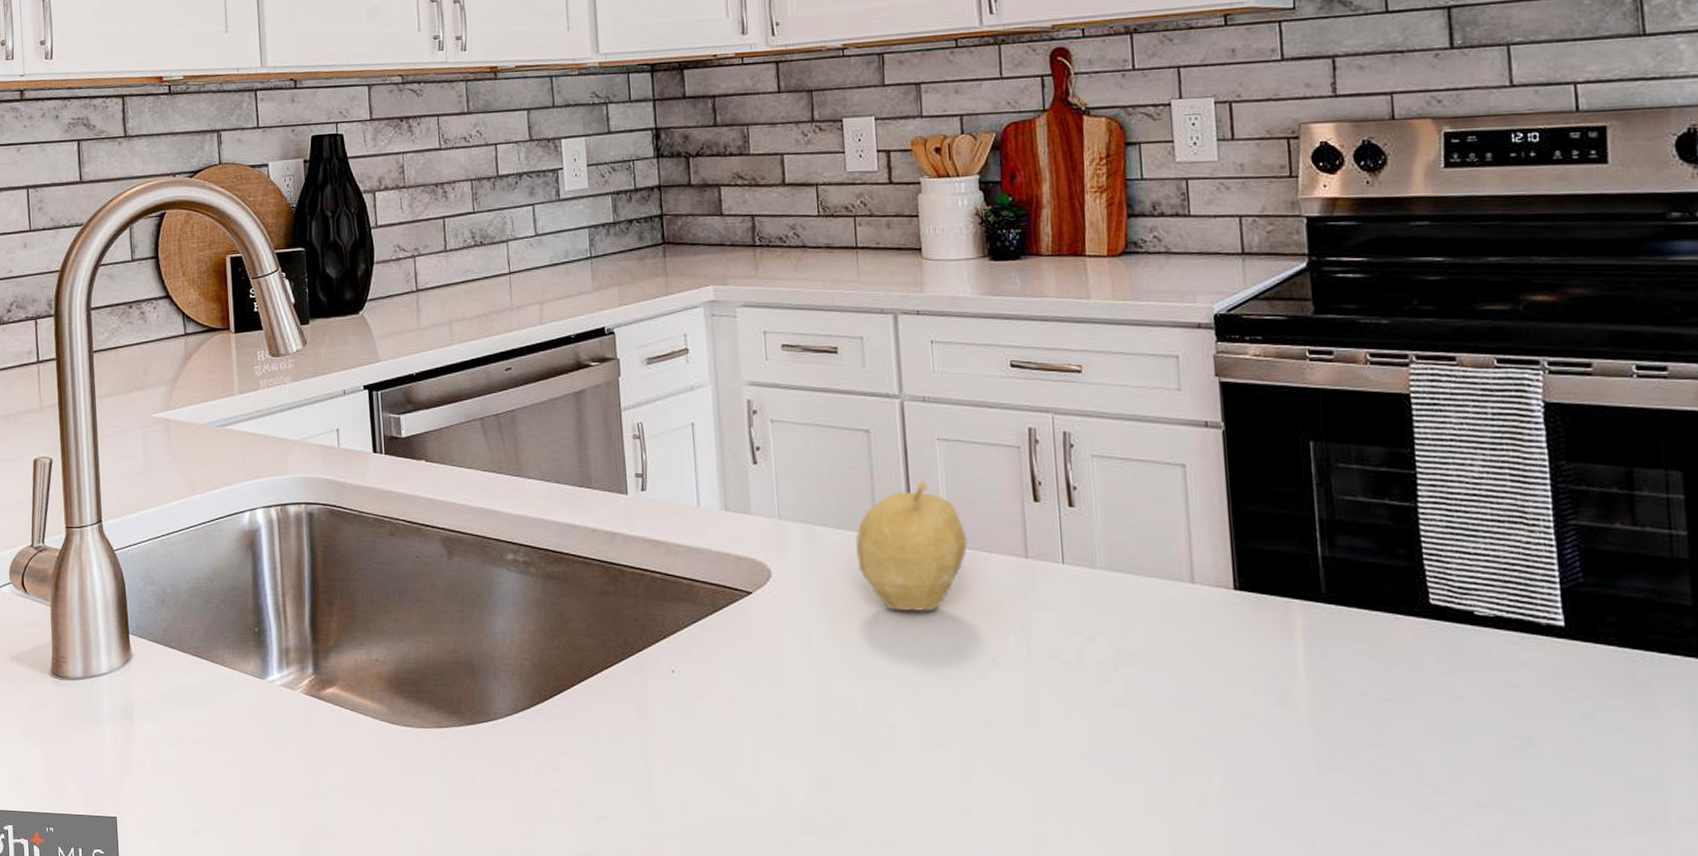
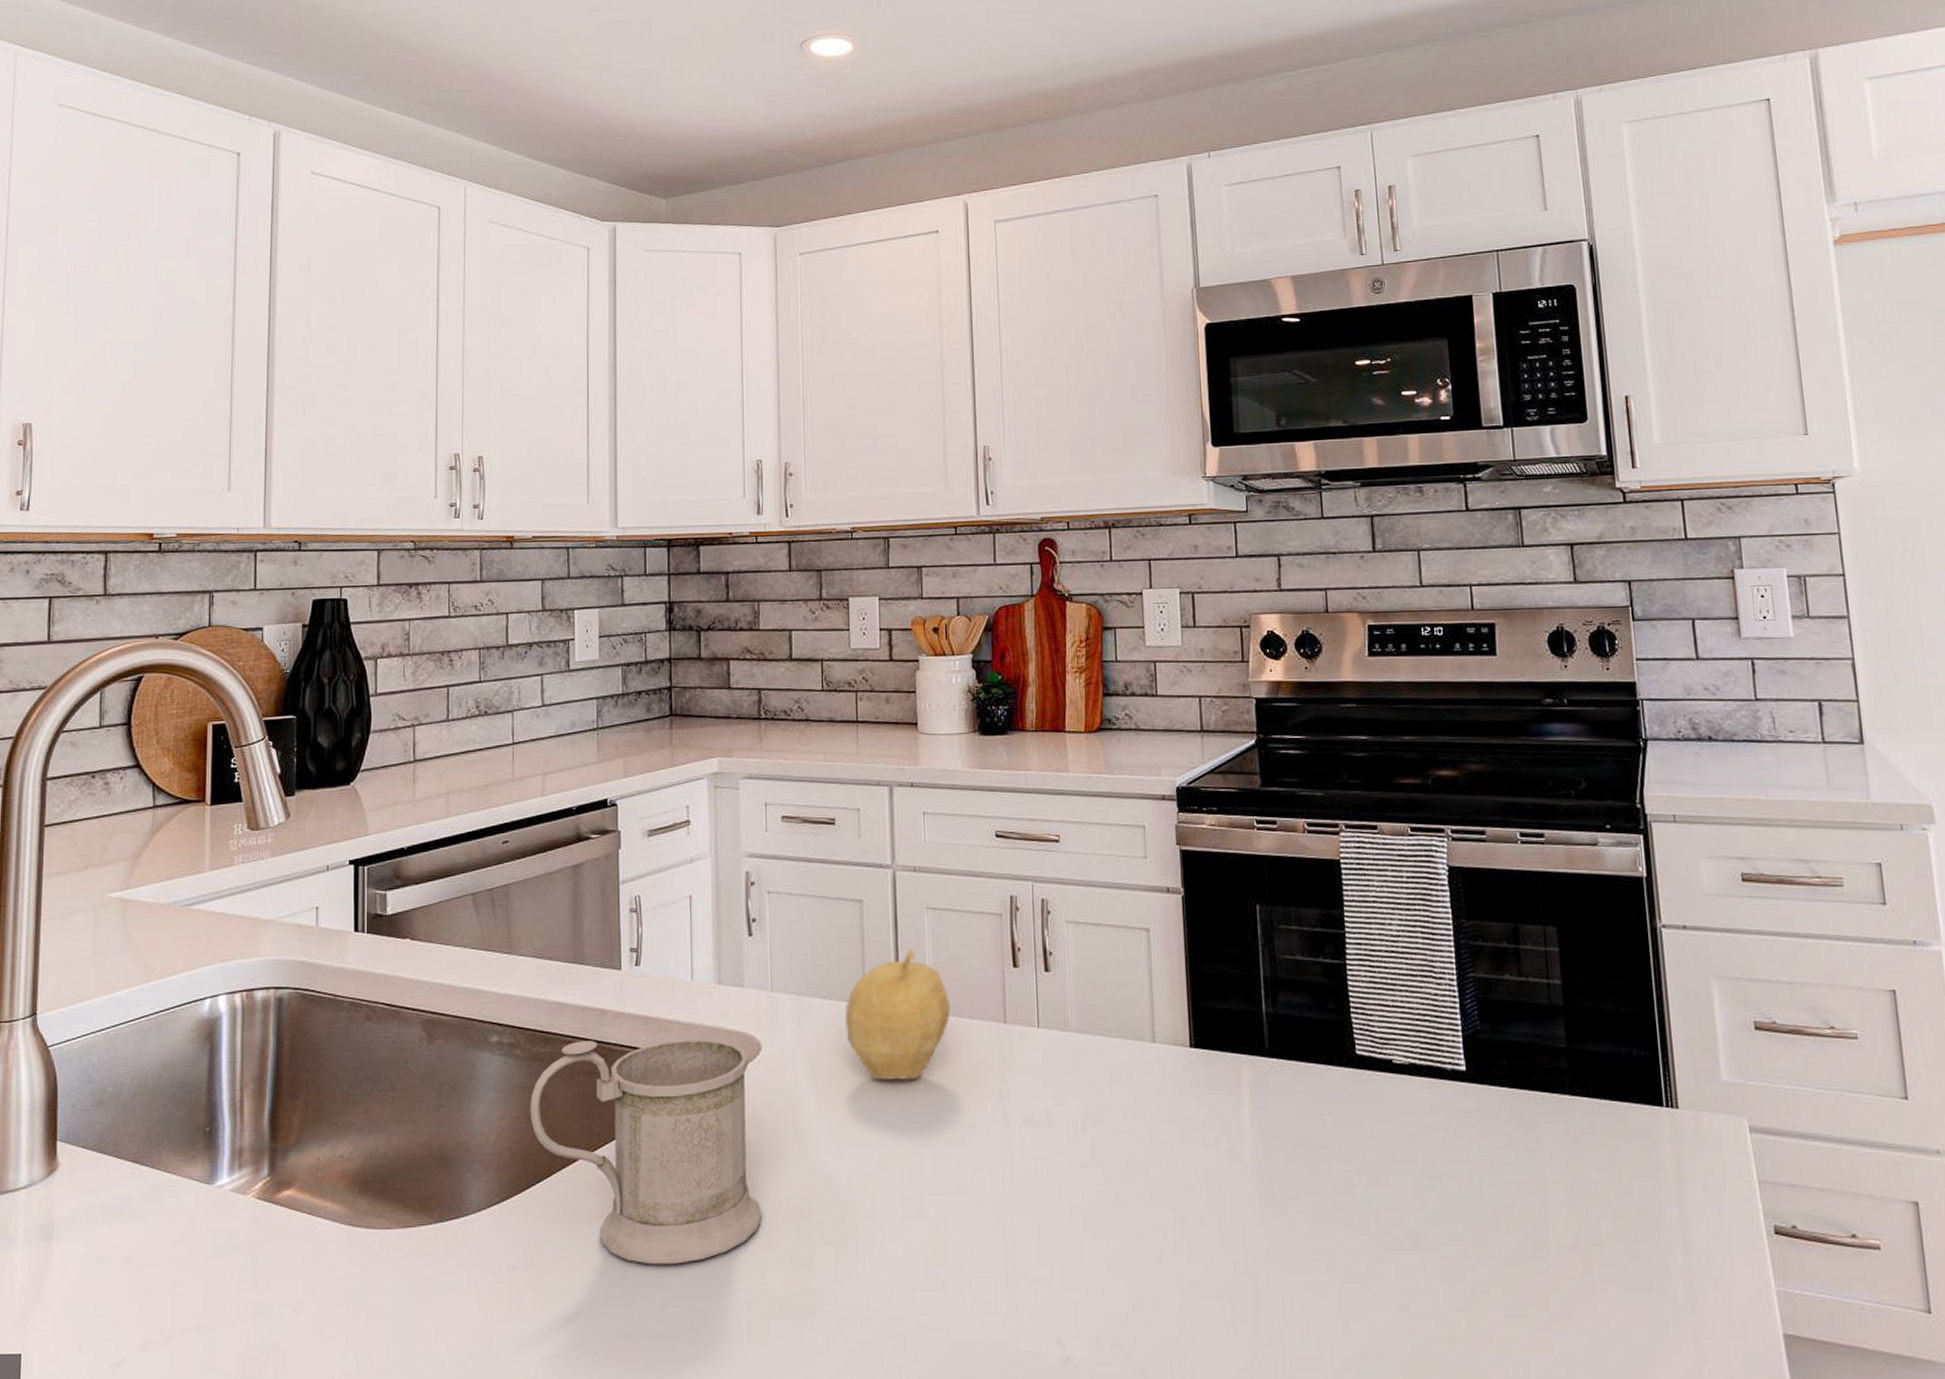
mug: none [547,561,780,777] -> present [529,1039,763,1265]

